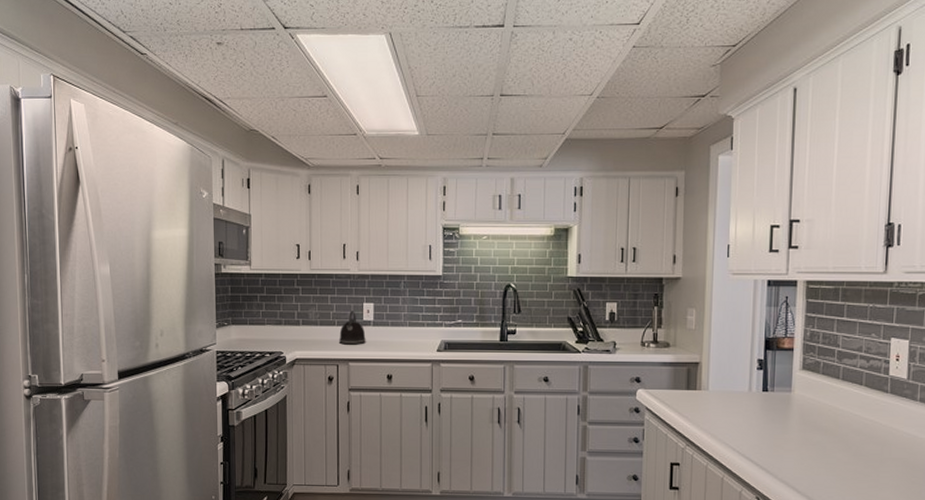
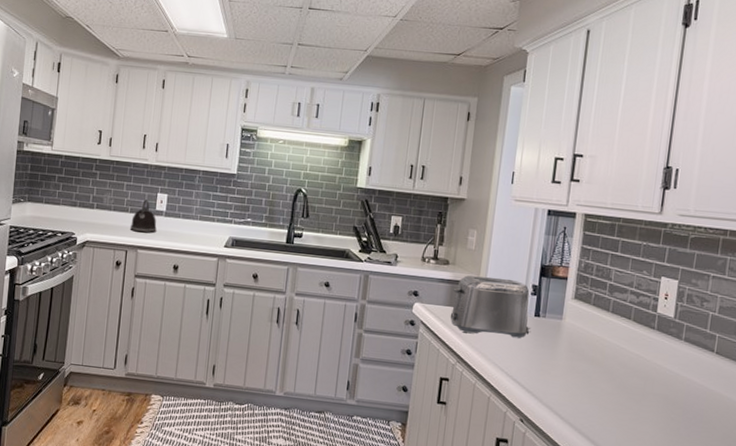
toaster: none [675,355,760,416] -> present [450,275,531,339]

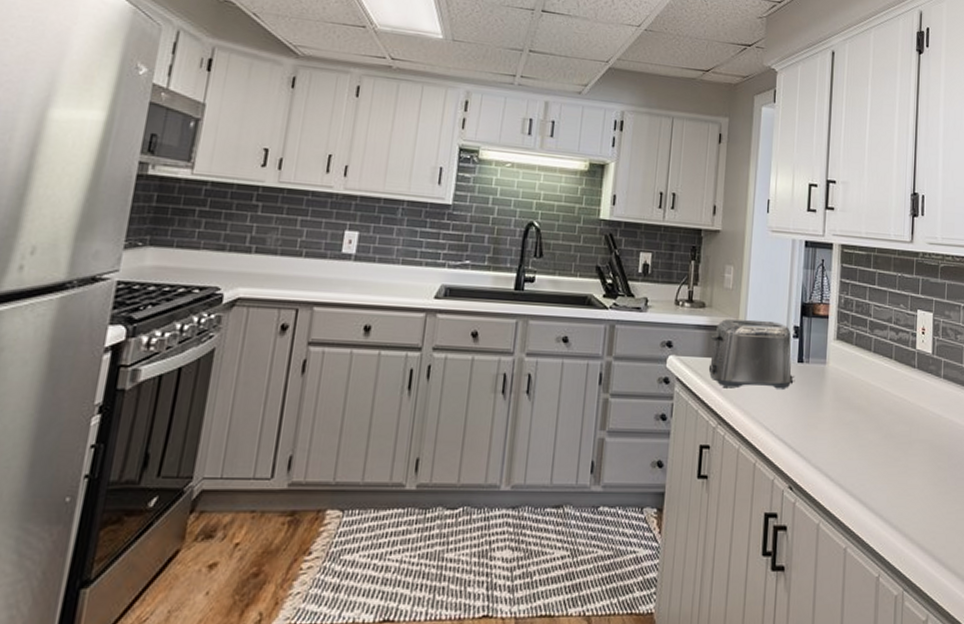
kettle: present [130,199,157,233] -> none [304,239,343,284]

